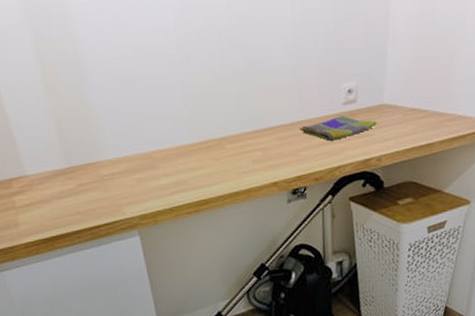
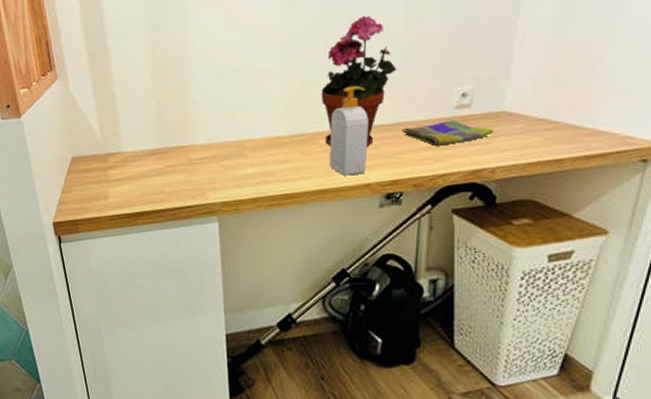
potted plant: none [222,17,290,150] -> present [321,15,397,148]
soap bottle: none [235,89,272,177] -> present [329,86,369,176]

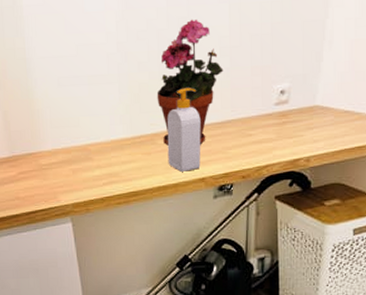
dish towel: present [402,120,494,146] -> none [230,116,308,140]

